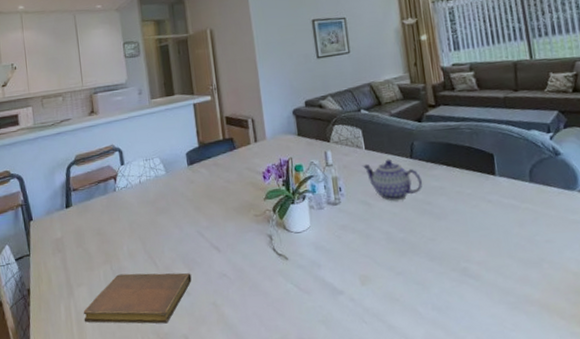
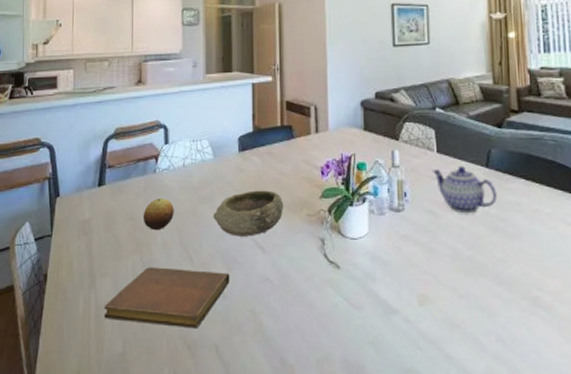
fruit: none [108,212,136,242] -> present [143,198,174,231]
bowl: none [171,197,233,241] -> present [213,190,284,237]

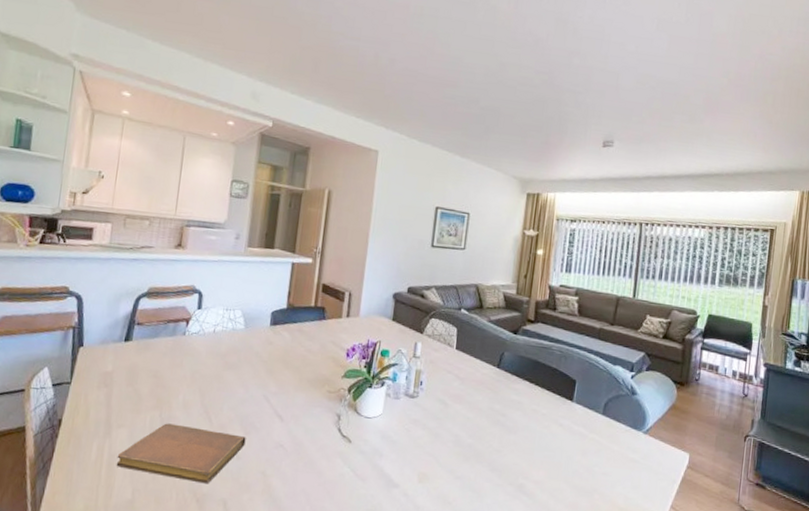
fruit: present [143,198,174,231] -> none [166,359,200,390]
bowl: present [213,190,284,237] -> none [237,363,307,405]
teapot: present [431,165,498,214] -> none [448,363,504,407]

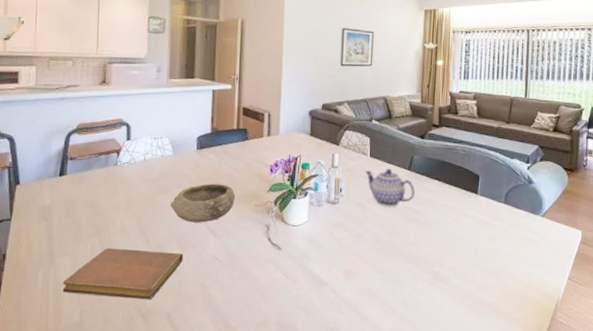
bowl: none [237,363,307,405] -> present [171,183,236,223]
teapot: none [448,363,504,407] -> present [364,168,416,207]

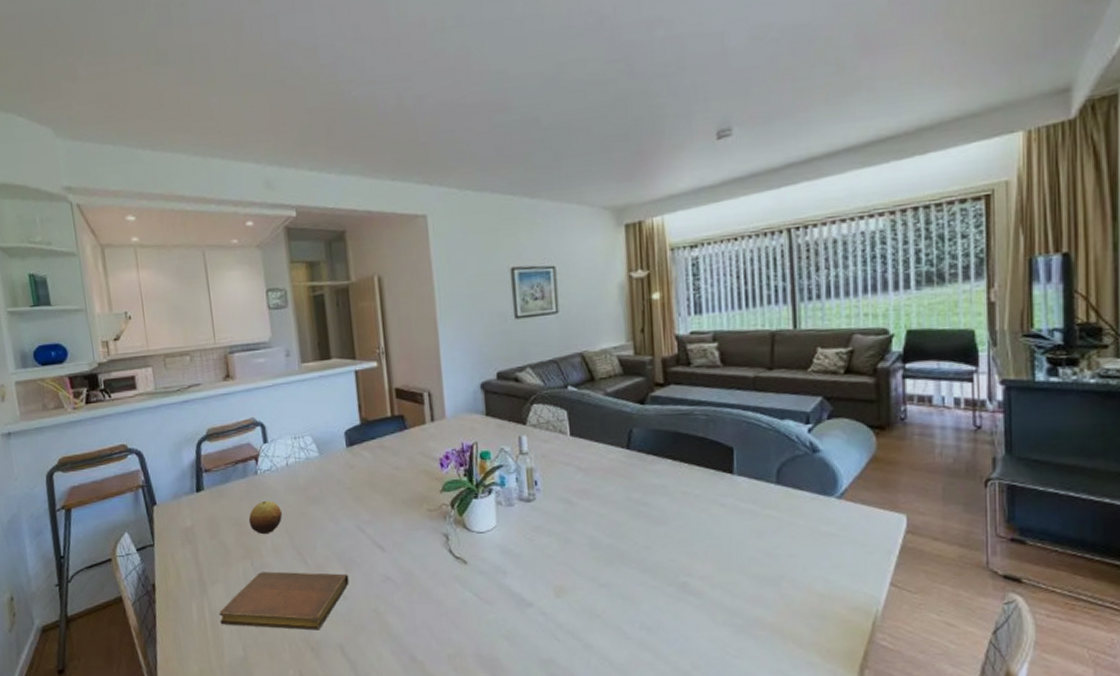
fruit: none [103,188,134,217] -> present [248,500,282,535]
bowl: present [171,183,236,223] -> none [325,486,402,537]
teapot: present [364,168,416,207] -> none [565,448,641,501]

